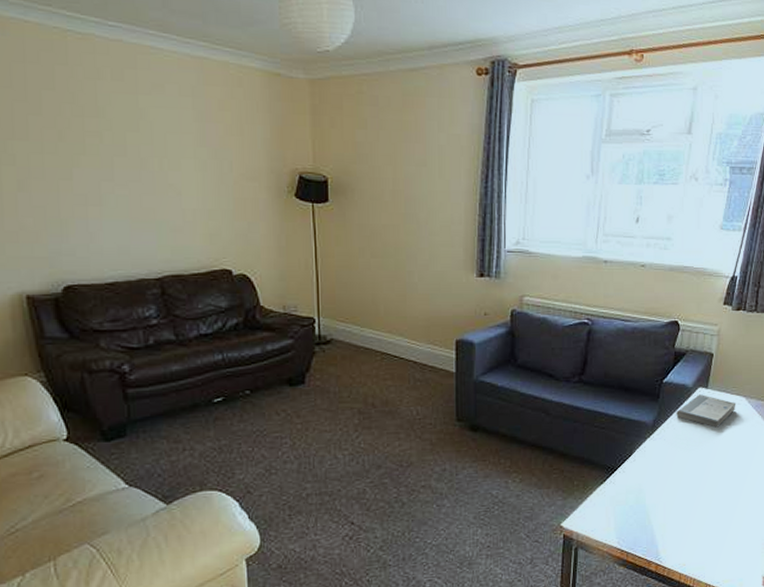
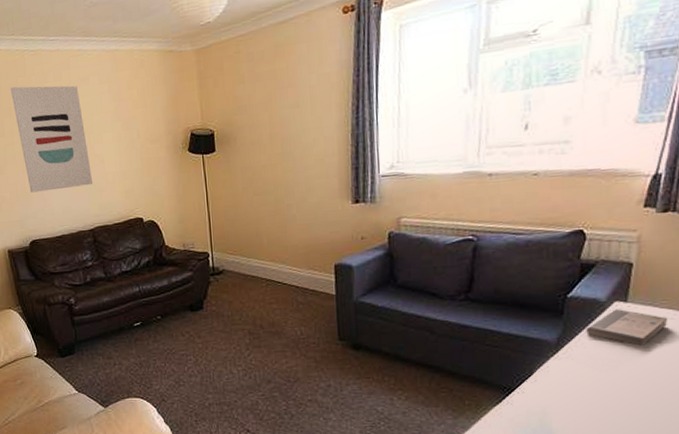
wall art: none [41,76,165,223] -> present [10,85,93,193]

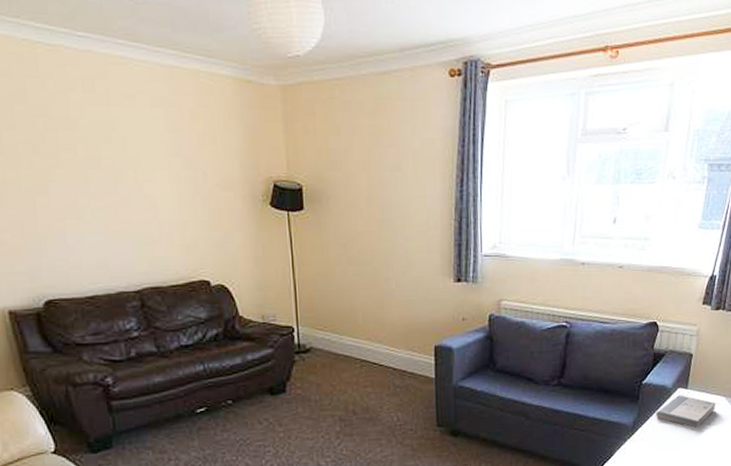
wall art: present [10,85,93,193] -> none [12,89,141,236]

